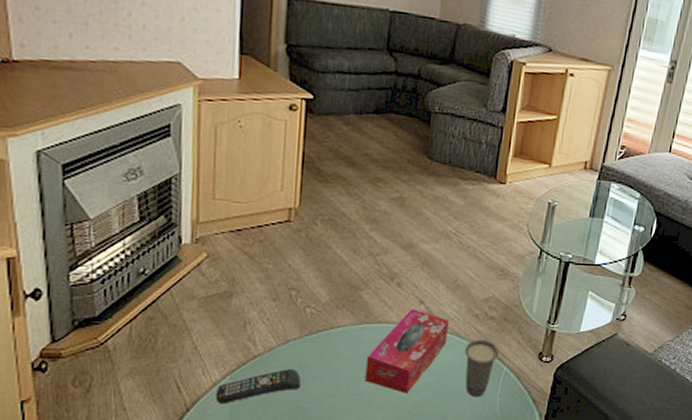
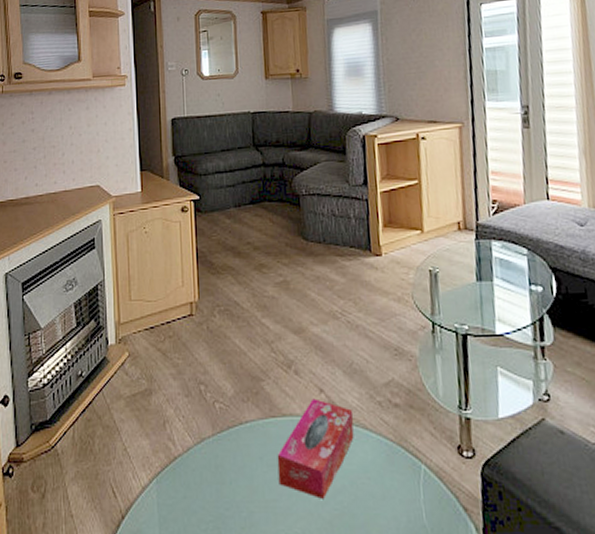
remote control: present [215,369,301,404] -> none [145,471,219,511]
cup: present [464,339,500,397] -> none [374,431,413,504]

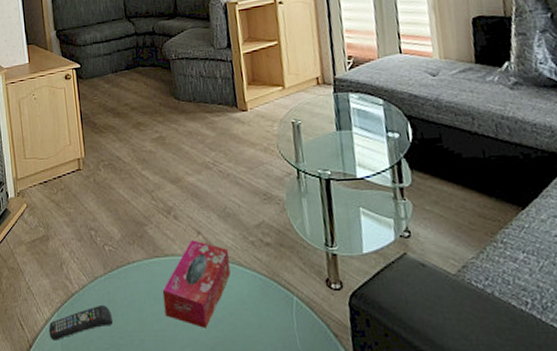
remote control: none [145,471,219,511] -> present [49,305,113,341]

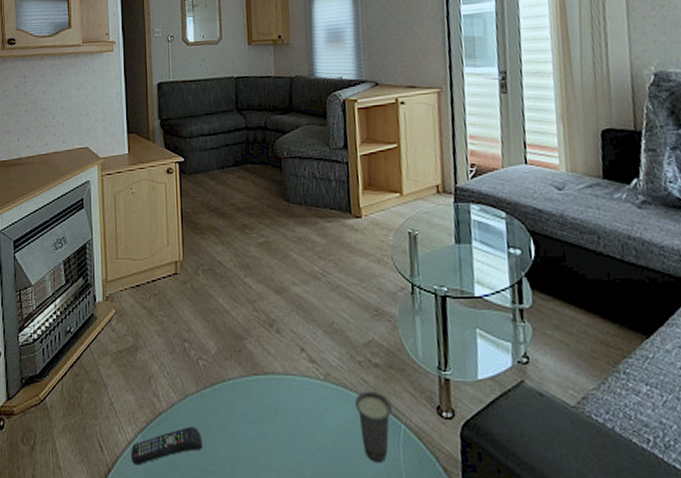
tissue box: present [162,240,231,328] -> none [259,357,335,456]
cup: none [249,267,285,332] -> present [354,391,393,463]

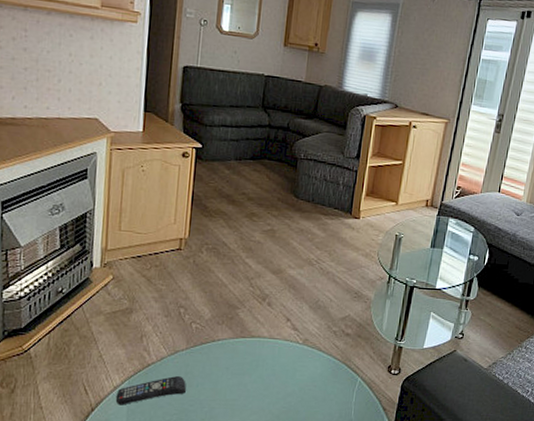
cup: present [354,391,393,463] -> none [324,353,354,405]

